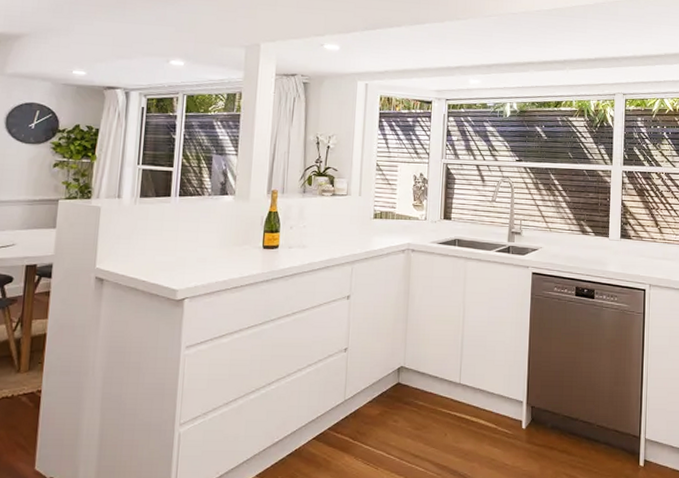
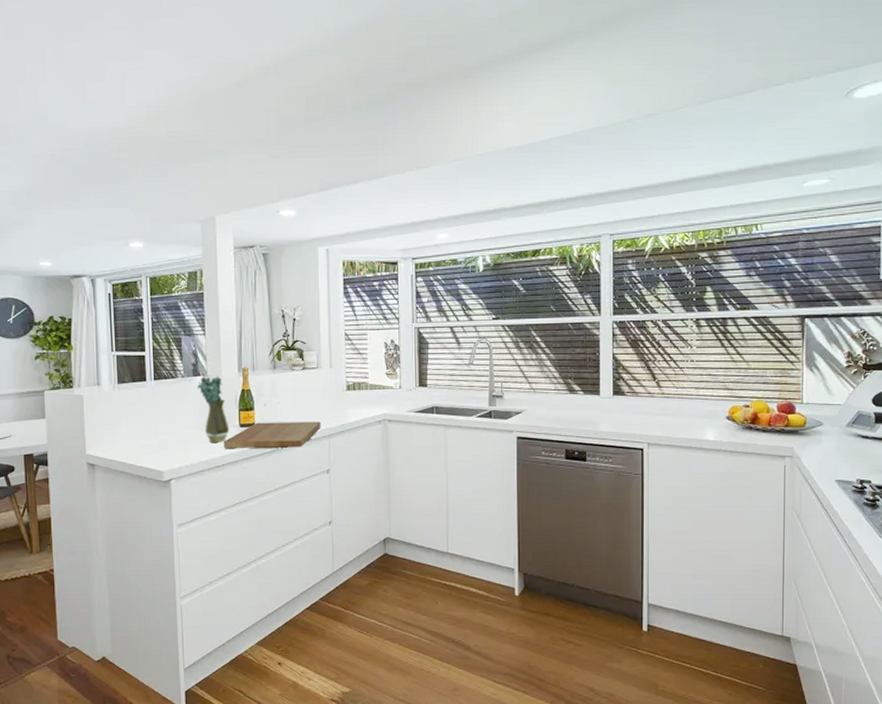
vase: none [224,192,252,263] -> present [198,373,230,442]
cutting board: none [244,245,346,272] -> present [224,421,321,448]

